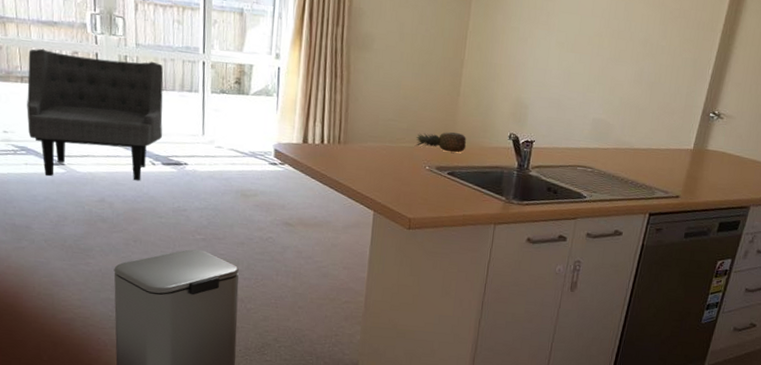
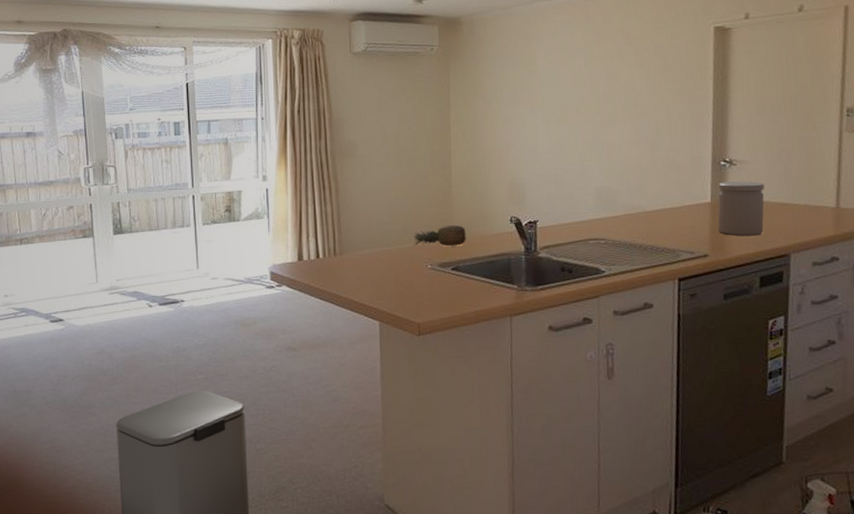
armchair: present [27,48,164,181] -> none [26,203,158,334]
jar: none [693,132,743,186] -> present [717,181,764,237]

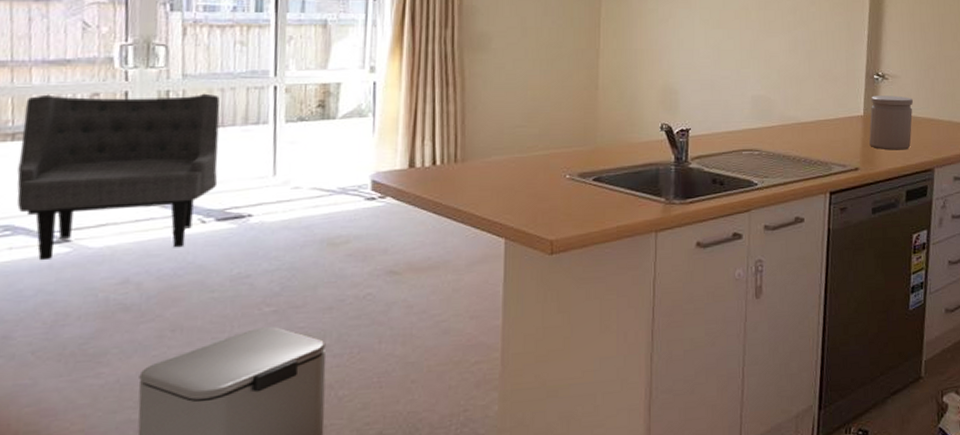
armchair: none [26,203,158,334] -> present [17,93,220,259]
fruit: present [413,224,467,247] -> none [551,130,612,155]

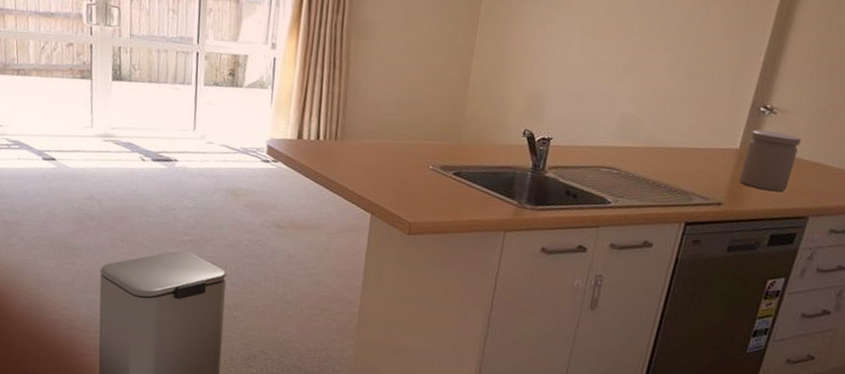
armchair: present [17,93,220,259] -> none [21,40,157,178]

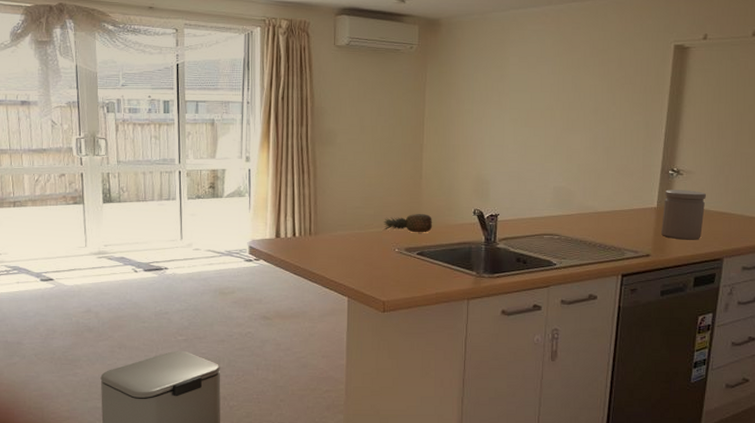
fruit: none [418,127,476,151] -> present [384,213,433,233]

